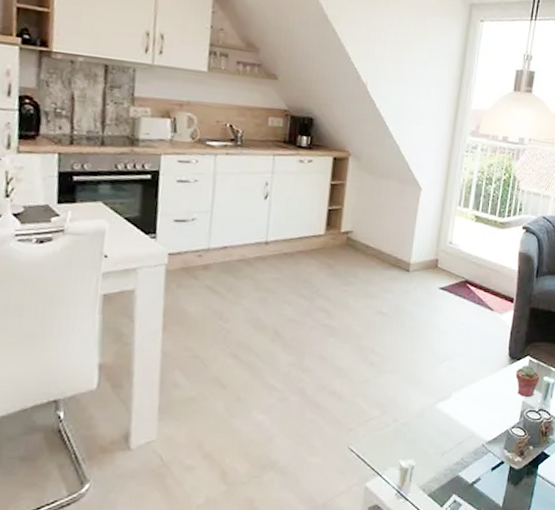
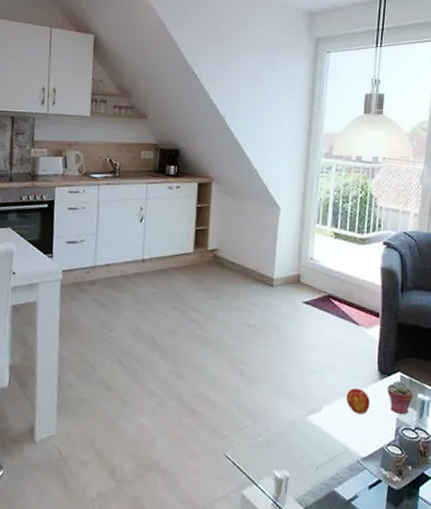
apple: none [475,374,499,399] -> present [346,388,370,414]

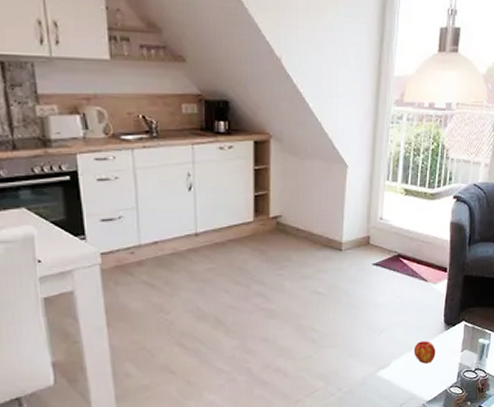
potted succulent: present [387,381,414,414] -> none [452,329,475,359]

